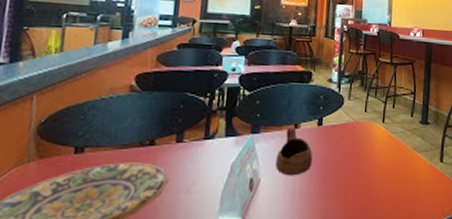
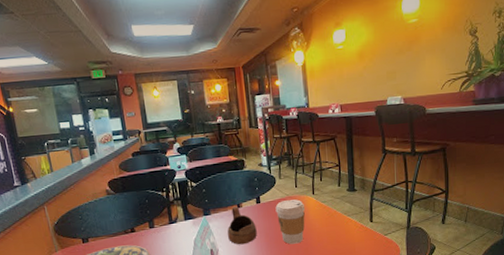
coffee cup: none [338,126,373,181] -> present [275,199,306,244]

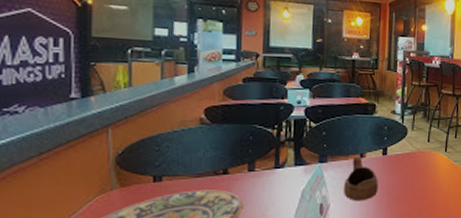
coffee cup: present [275,199,306,244] -> none [402,155,435,206]

